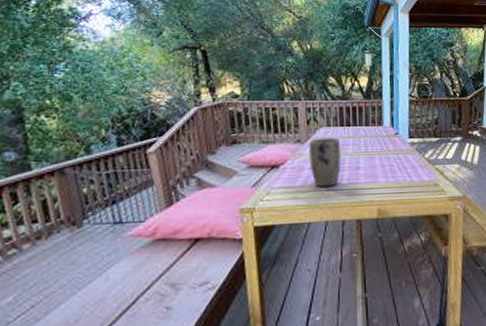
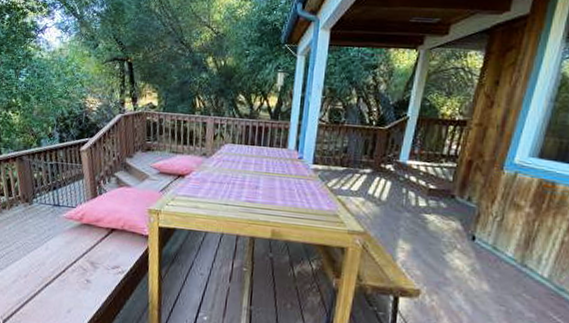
plant pot: present [309,137,341,187] -> none [212,153,244,202]

